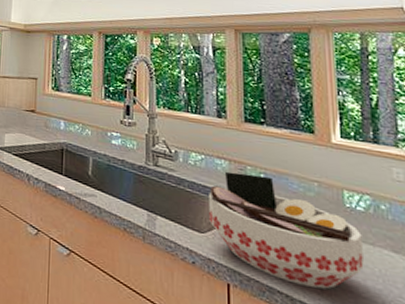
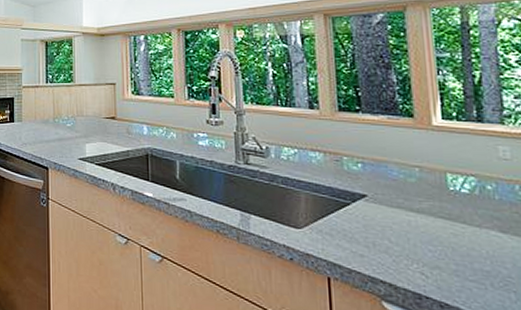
bowl: present [209,171,364,289] -> none [304,164,470,275]

